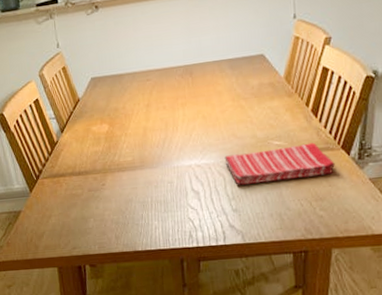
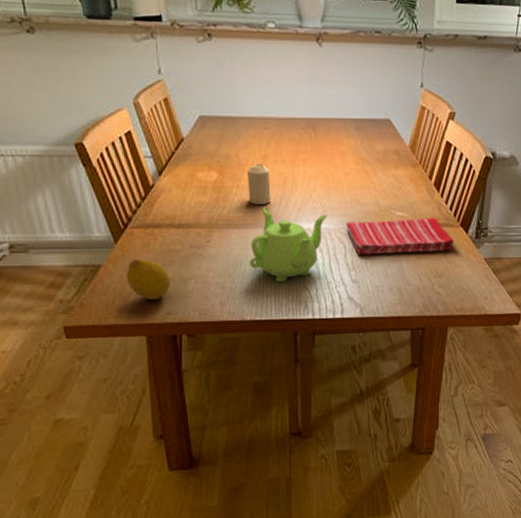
fruit: none [40,203,75,237] -> present [126,259,171,300]
candle: none [133,111,155,149] -> present [247,163,271,204]
teapot: none [138,150,207,216] -> present [249,207,328,283]

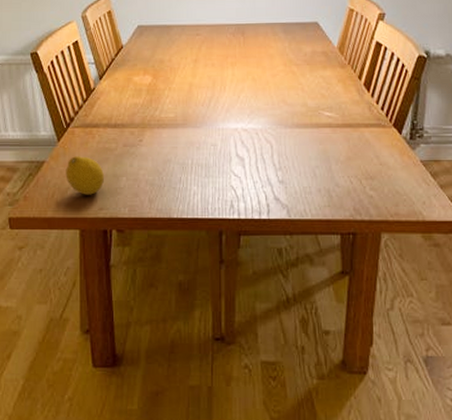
candle: present [247,163,271,204] -> none [179,67,201,105]
teapot: present [249,207,328,283] -> none [177,108,255,182]
dish towel: present [346,217,454,256] -> none [273,117,386,156]

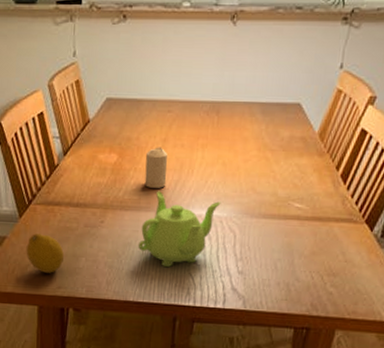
teapot: none [177,108,255,182] -> present [138,191,221,268]
candle: none [179,67,201,105] -> present [144,147,167,188]

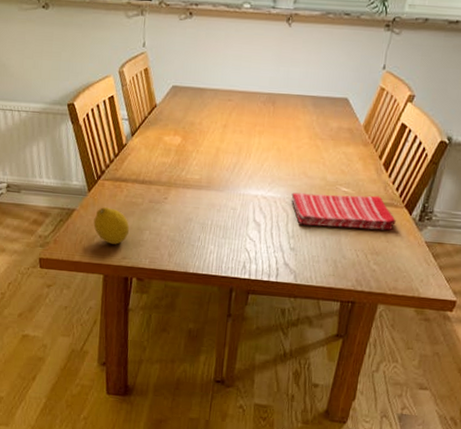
teapot: present [138,191,221,268] -> none [198,172,276,243]
candle: present [144,147,167,188] -> none [206,132,227,170]
dish towel: none [238,210,355,249] -> present [291,192,396,231]

